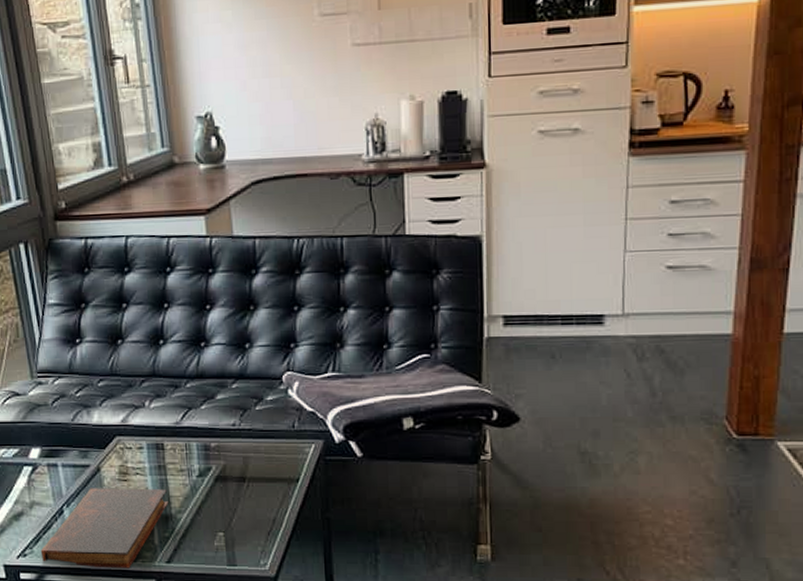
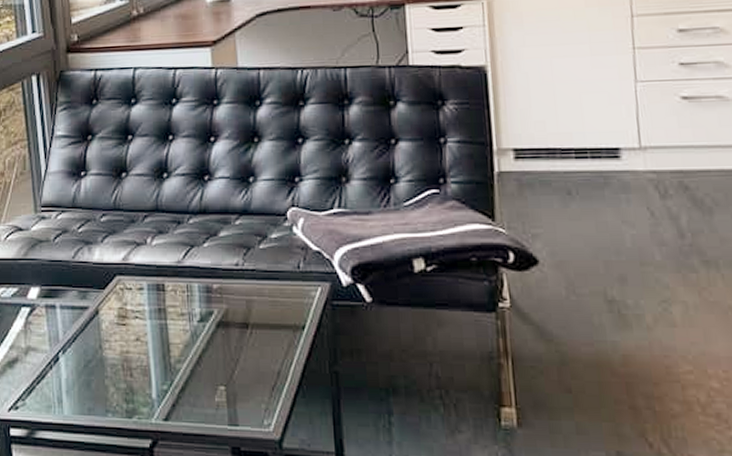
book: present [40,488,169,569] -> none [33,332,168,426]

